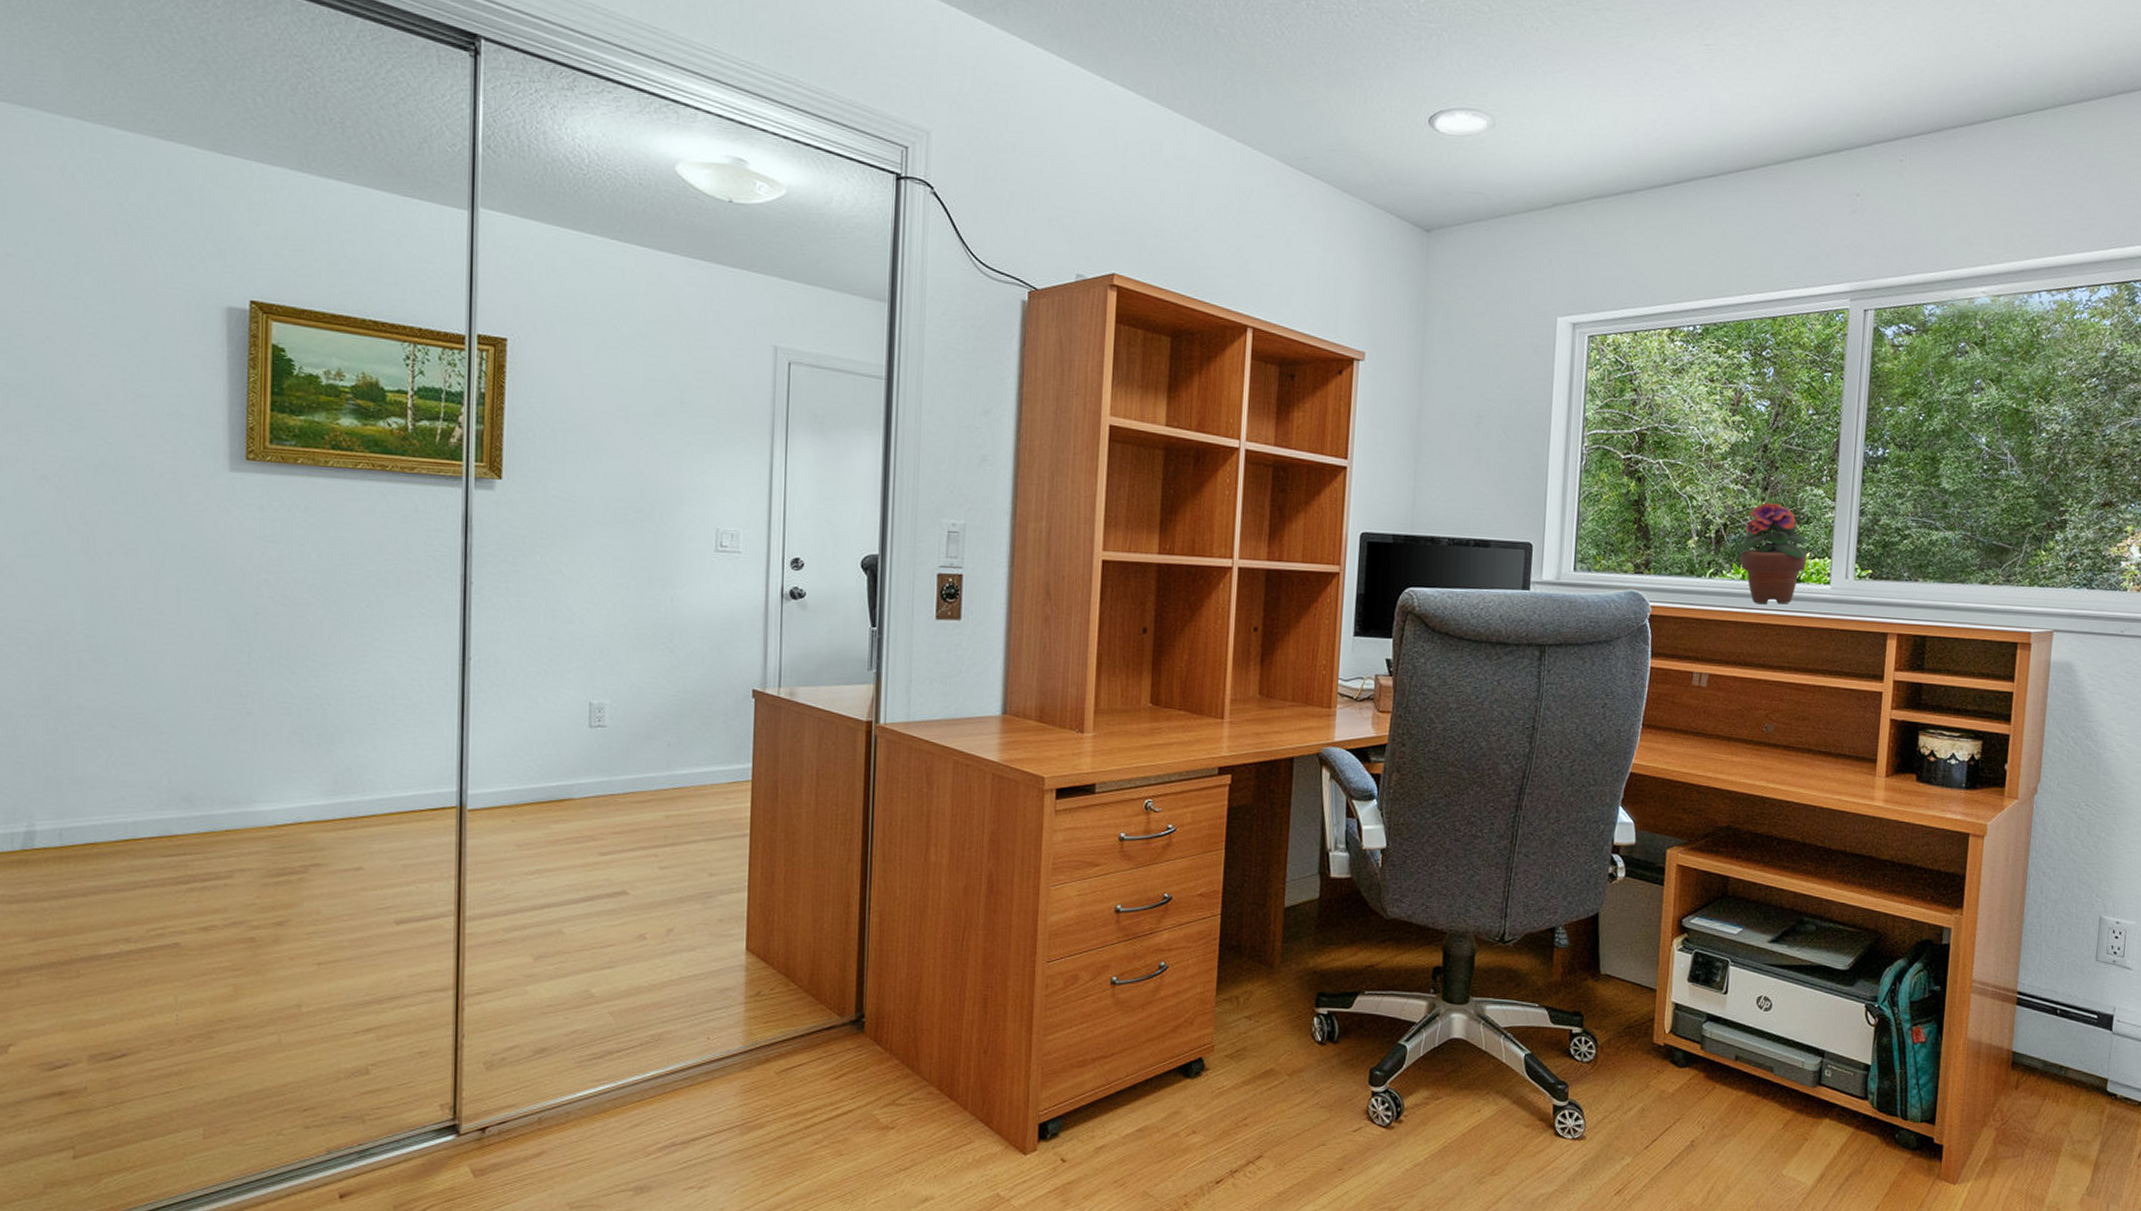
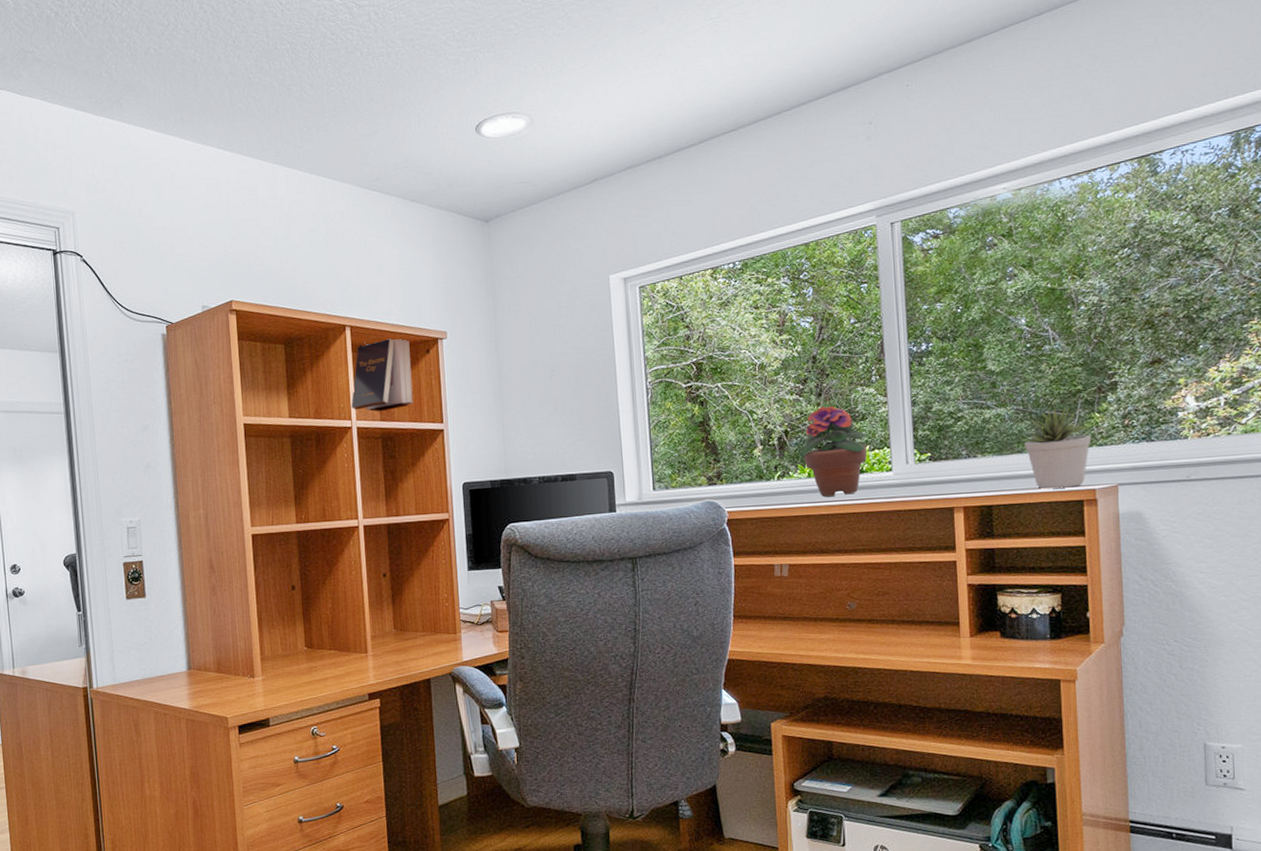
books: none [1242,349,1320,435] -> present [351,339,413,412]
potted plant: none [1963,539,2034,627] -> present [1019,407,1091,489]

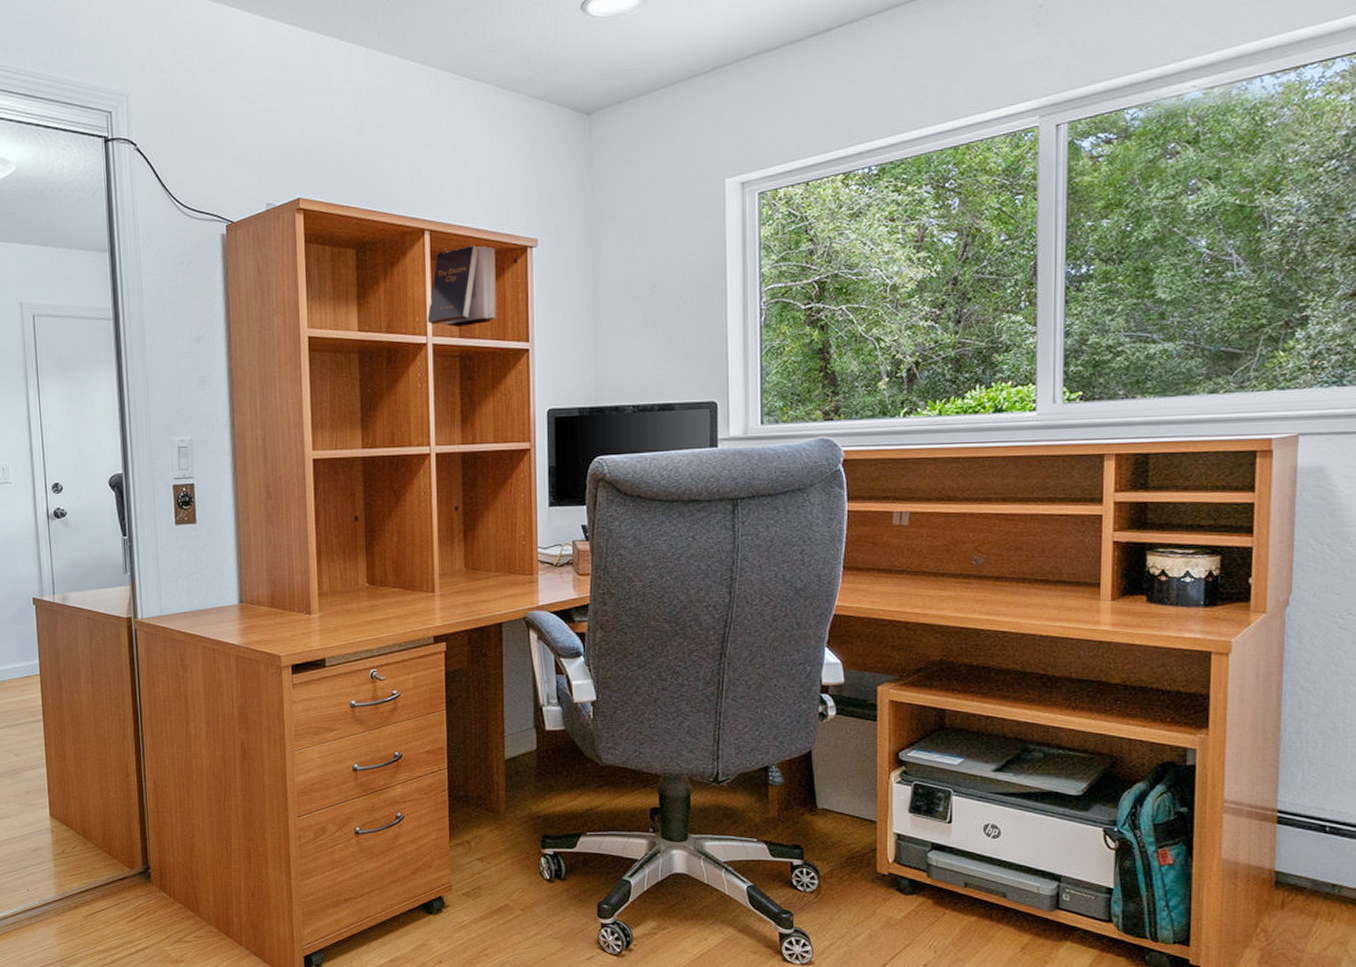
potted flower: present [800,406,867,497] -> none [931,335,1010,437]
potted plant: present [1019,407,1091,489] -> none [1187,343,1272,437]

